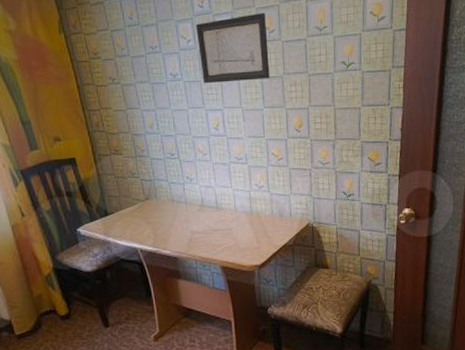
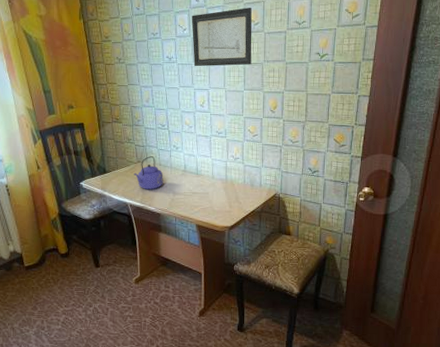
kettle: none [141,191,178,232] -> present [133,156,163,190]

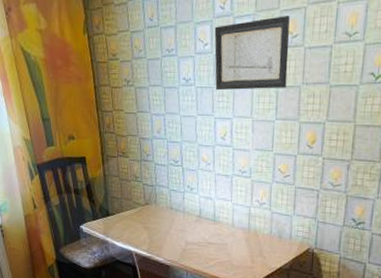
kettle: present [133,156,163,190] -> none [140,198,175,238]

